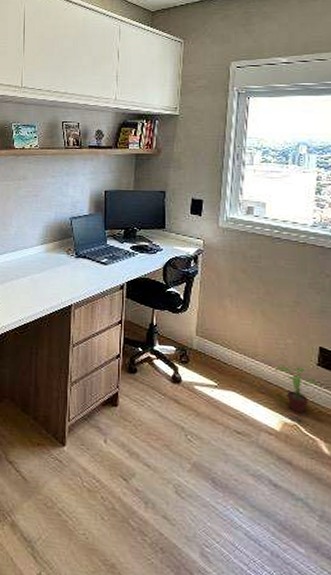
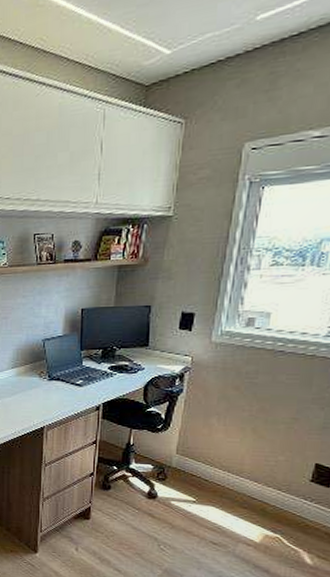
potted plant: present [274,366,320,414] -> none [260,482,311,527]

